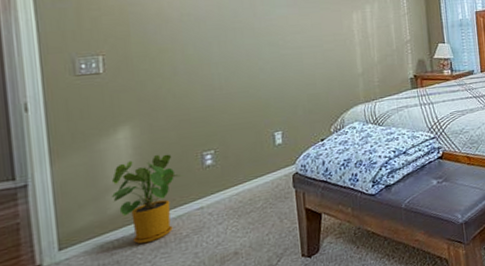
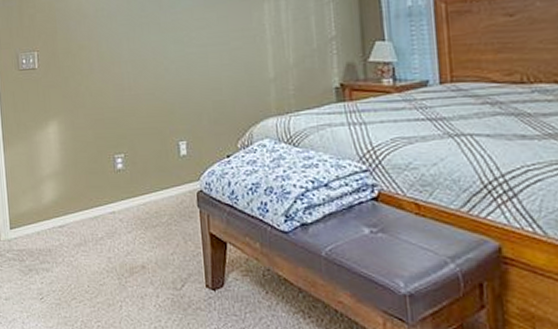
house plant: present [111,154,182,244] -> none [44,151,98,238]

